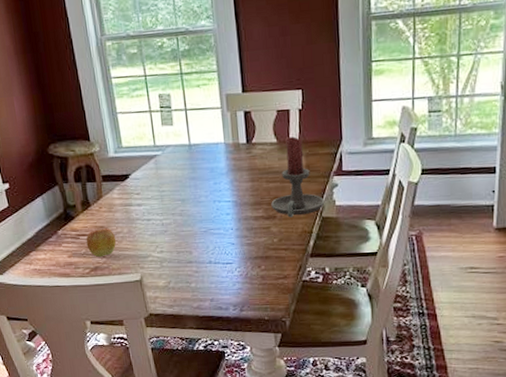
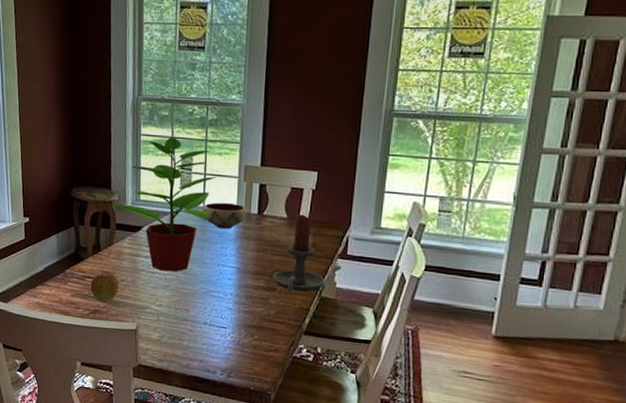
potted plant: none [93,70,198,217] -> present [111,132,216,272]
bowl: none [189,136,236,164] -> present [202,202,247,229]

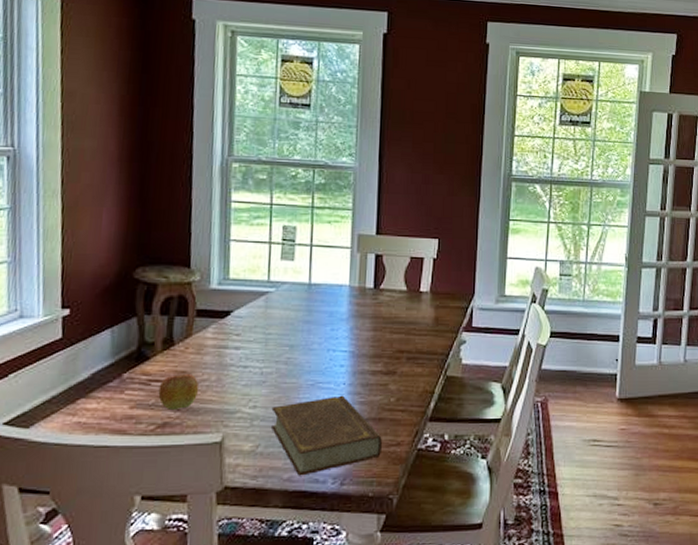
potted plant: present [111,132,216,272] -> none [190,198,325,364]
book: none [173,303,262,365] -> present [271,395,382,476]
bowl: present [202,202,247,229] -> none [308,277,362,308]
candle holder: present [273,214,325,292] -> none [392,286,450,374]

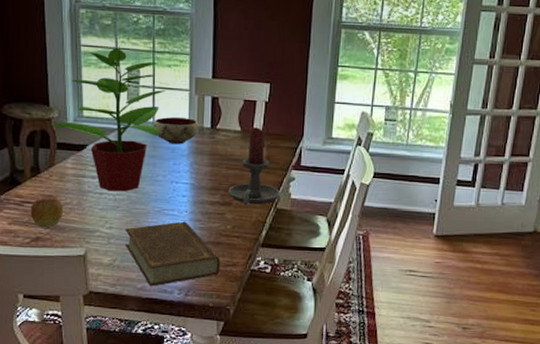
potted plant: none [190,198,325,364] -> present [50,43,166,192]
bowl: none [308,277,362,308] -> present [152,116,200,145]
candle holder: none [392,286,450,374] -> present [228,127,280,206]

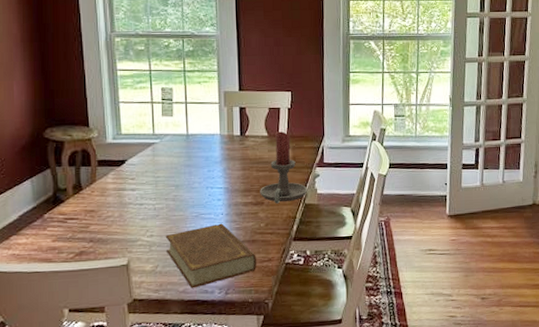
apple: present [30,197,64,227] -> none [73,211,106,241]
potted plant: present [50,43,166,192] -> none [90,66,198,202]
bowl: present [152,116,200,145] -> none [186,127,230,153]

